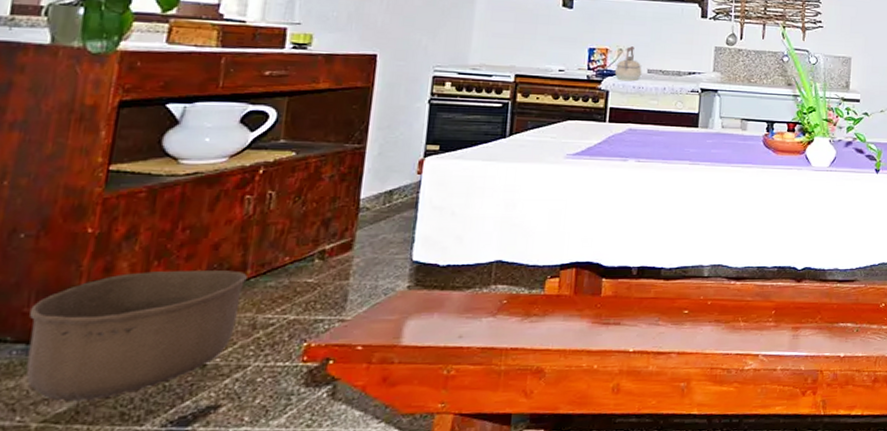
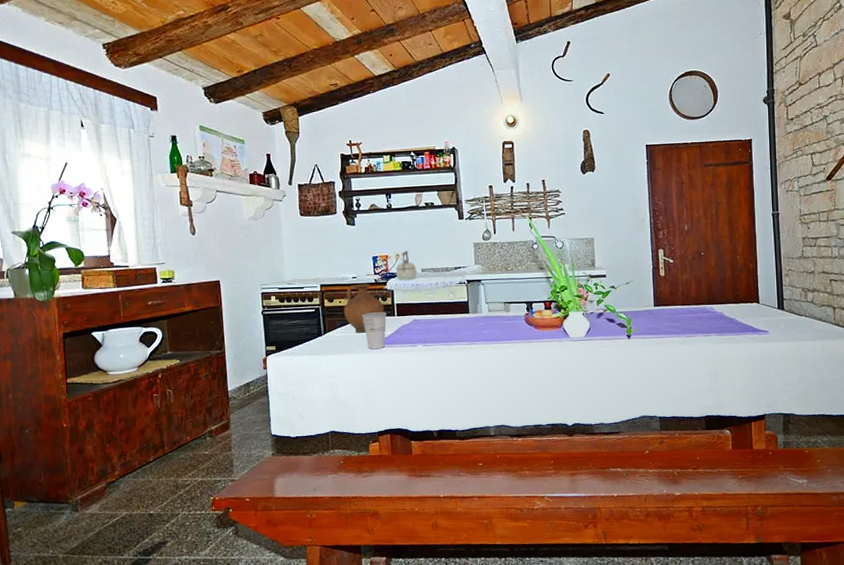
basket: present [25,270,247,401] -> none [43,448,166,540]
ceramic jug: none [539,78,594,139] -> present [343,283,384,333]
cup: none [562,115,596,161] -> present [361,312,387,350]

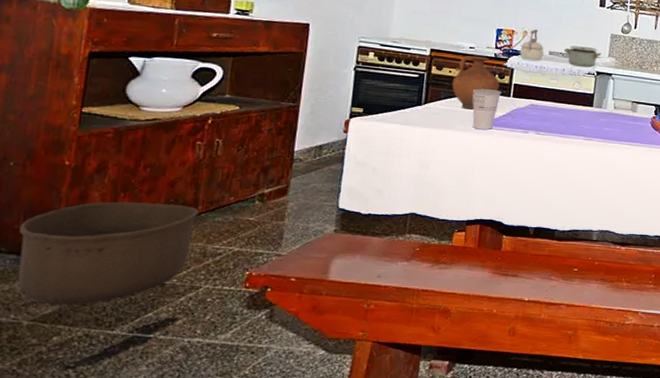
basket: none [43,448,166,540] -> present [17,201,199,306]
saucepan: none [434,259,469,279] -> present [564,45,602,68]

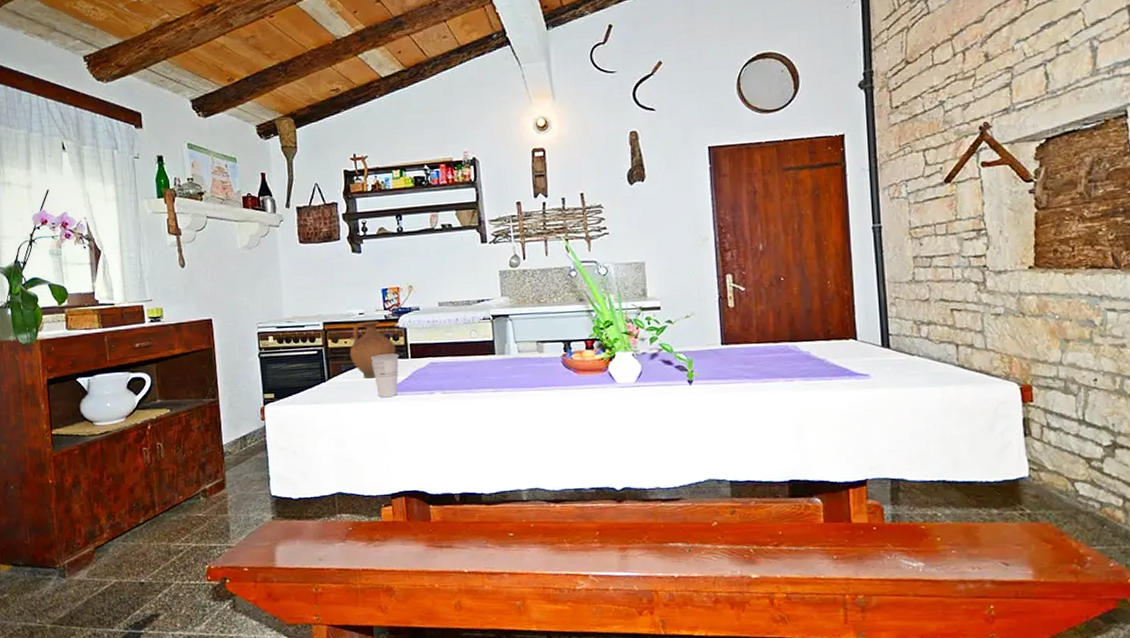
basket: present [17,201,199,306] -> none [28,508,157,609]
kettle: present [519,29,545,62] -> none [408,282,434,317]
saucepan: present [564,45,602,68] -> none [453,290,494,314]

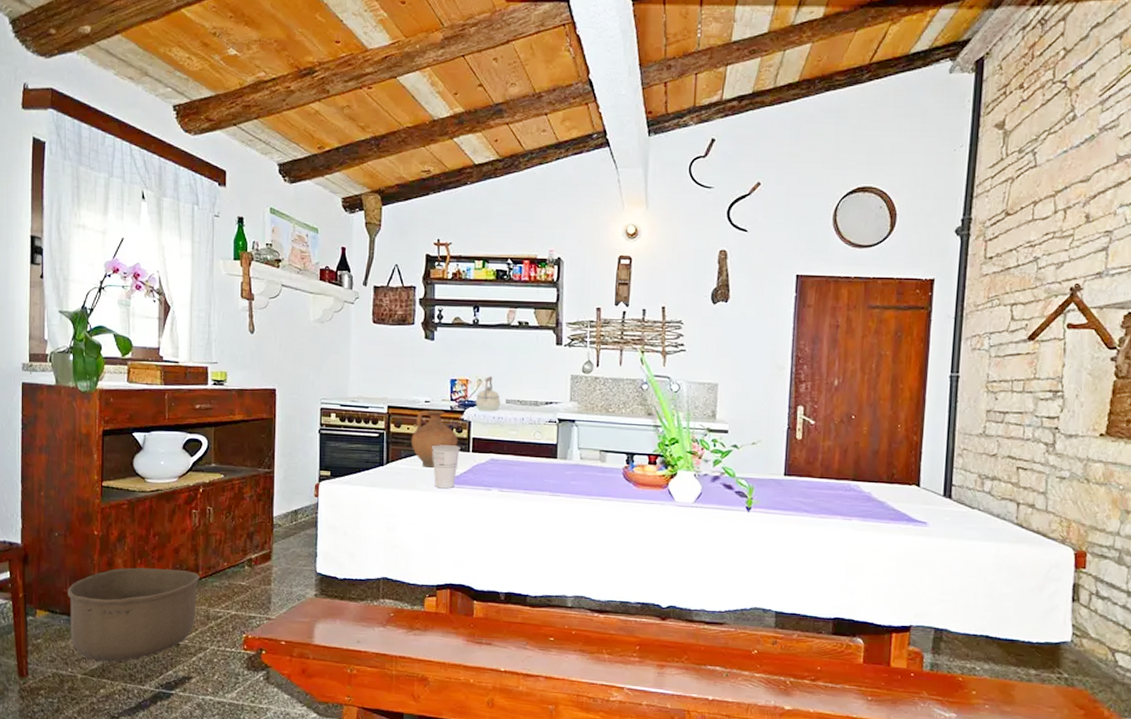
basket: none [28,508,157,609] -> present [68,567,200,662]
kettle: none [408,282,434,317] -> present [475,376,501,412]

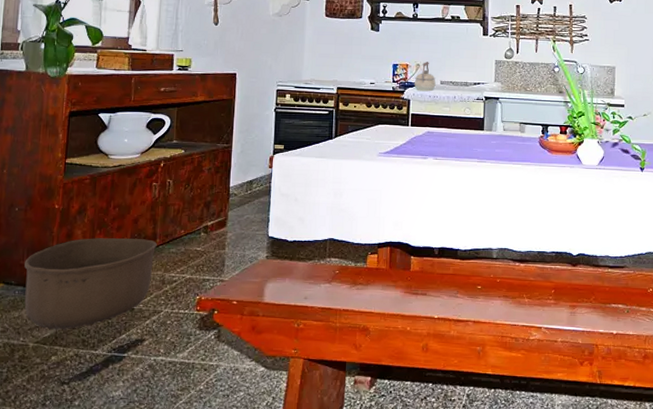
ceramic jug: present [411,409,458,468] -> none [357,90,399,140]
cup: present [431,444,460,489] -> none [375,120,401,158]

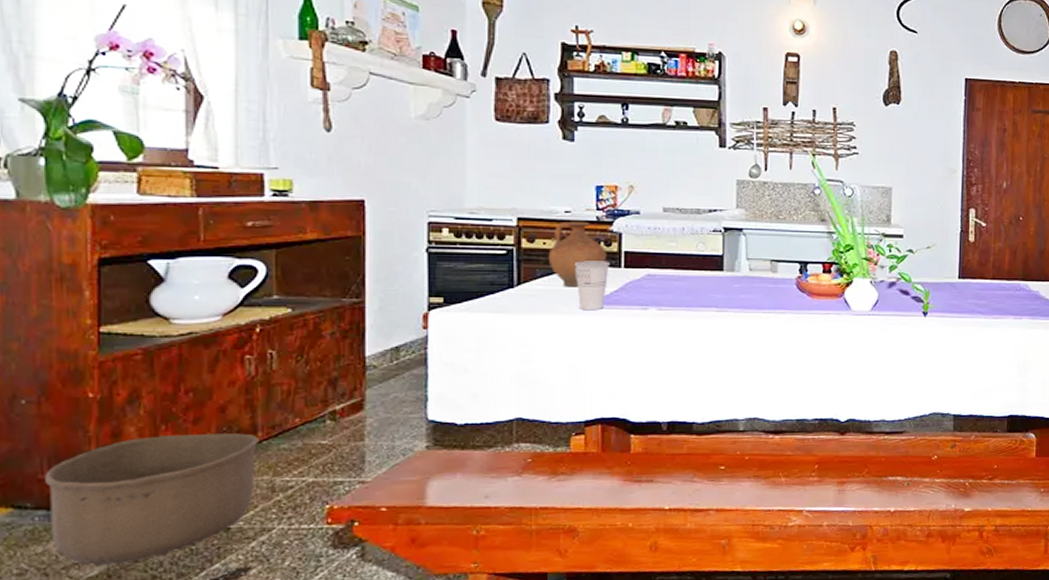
ceramic jug: none [357,90,399,140] -> present [548,220,607,287]
cup: none [375,120,401,158] -> present [573,261,610,311]
kettle: present [414,62,436,92] -> none [626,182,657,222]

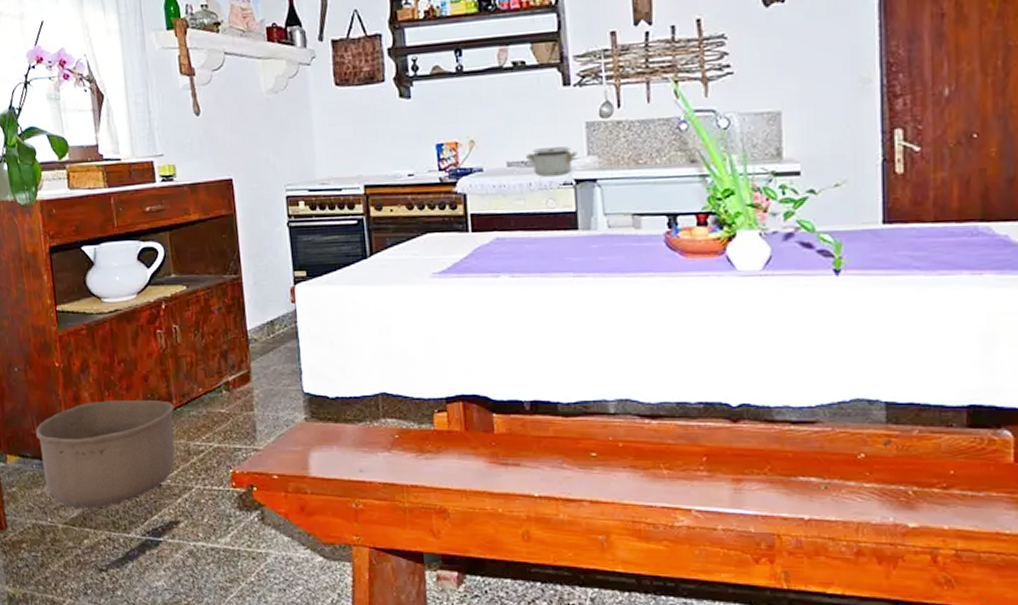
ceramic jug: present [548,220,607,287] -> none [396,183,453,256]
cup: present [573,261,610,311] -> none [421,225,457,280]
saucepan: none [681,198,728,223] -> present [526,146,578,177]

